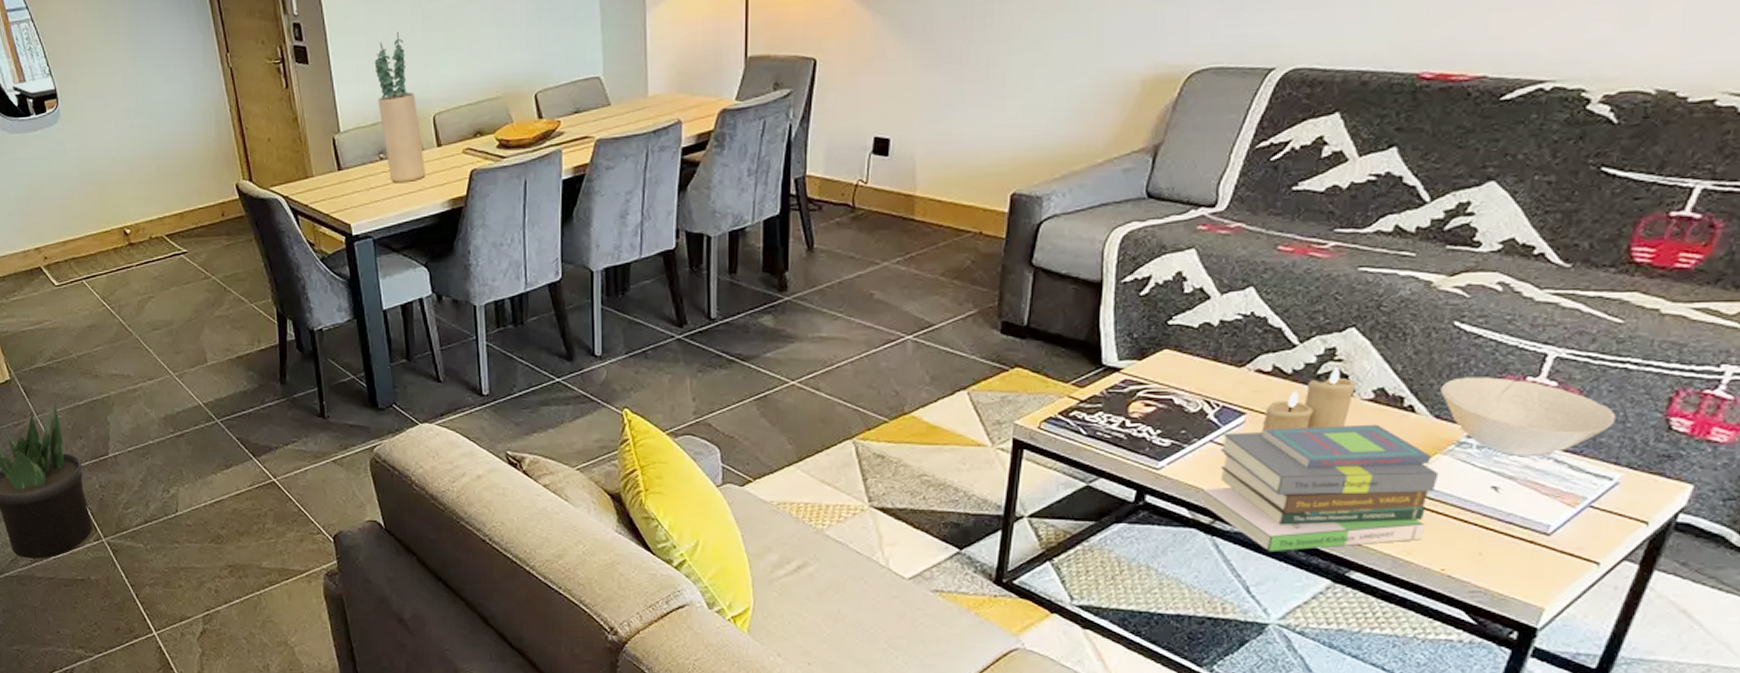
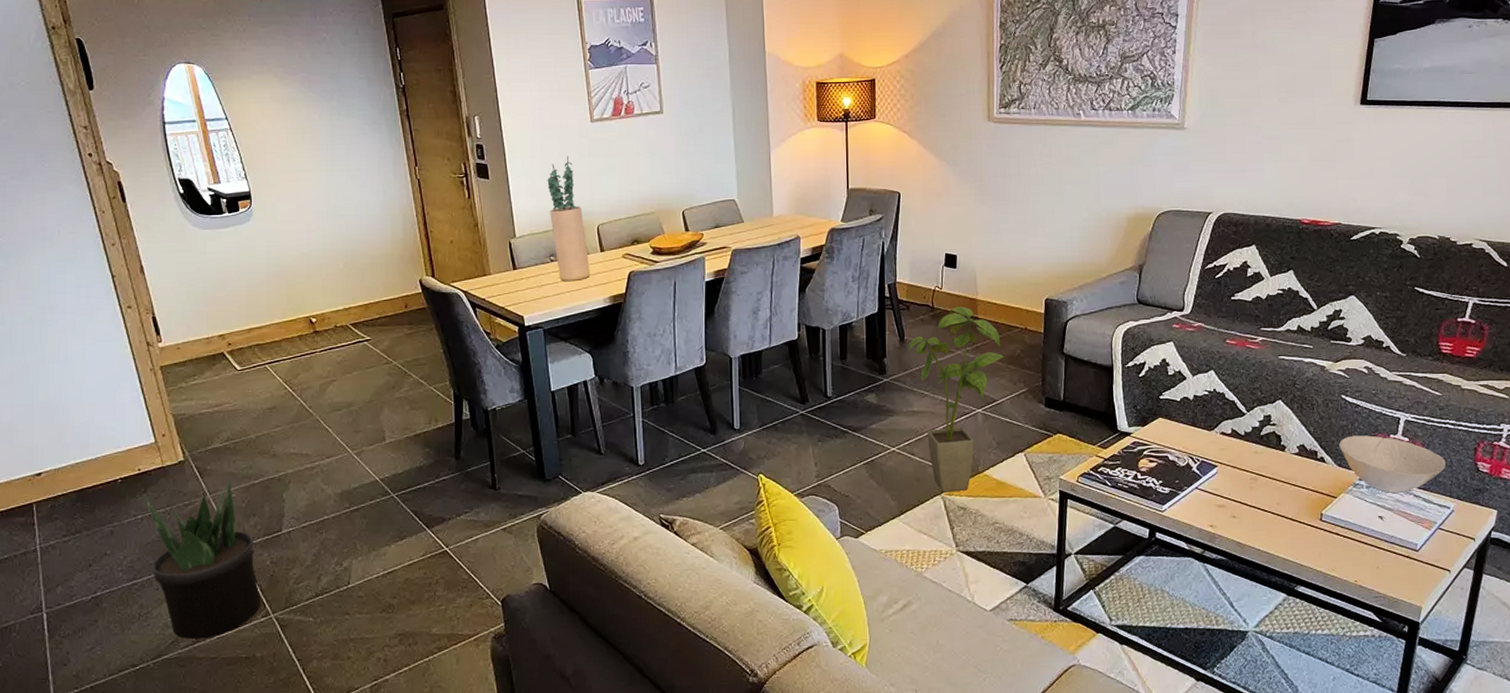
house plant: none [815,205,950,436] -> present [906,307,1006,492]
books: present [1200,424,1439,553] -> none [1193,472,1345,574]
candle: present [1261,367,1356,432] -> none [1229,430,1286,480]

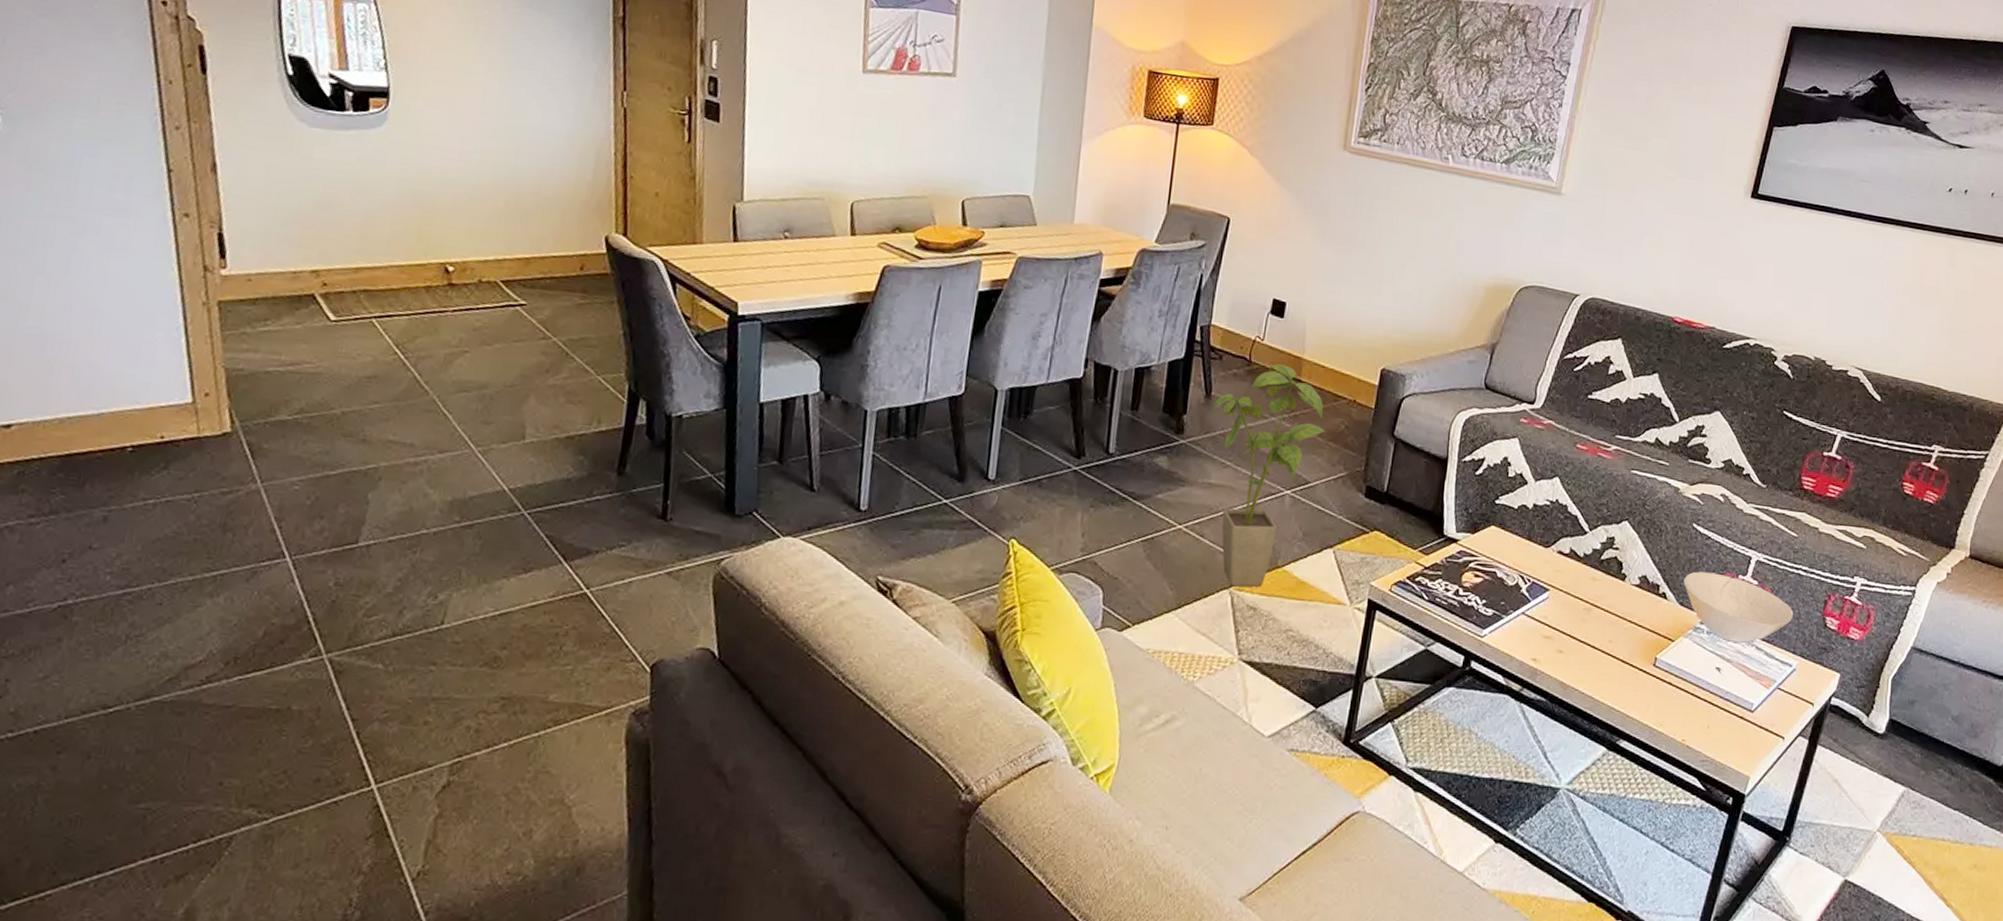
planter: present [143,479,260,639] -> none [156,465,316,679]
vase: present [547,155,590,282] -> none [791,108,835,268]

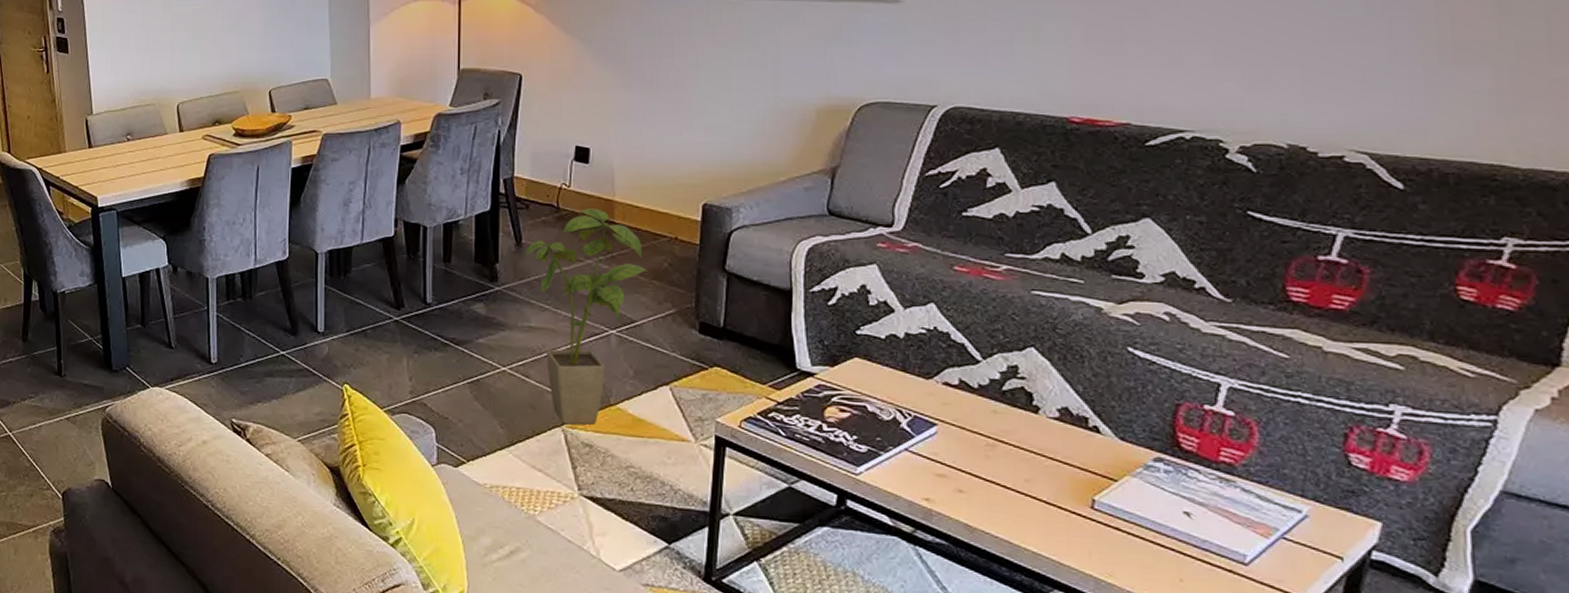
bowl: present [1684,571,1794,644] -> none [1122,401,1296,484]

